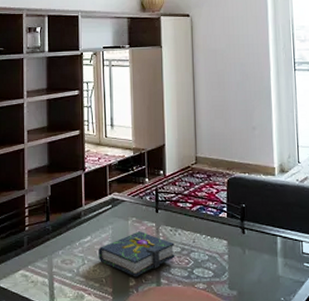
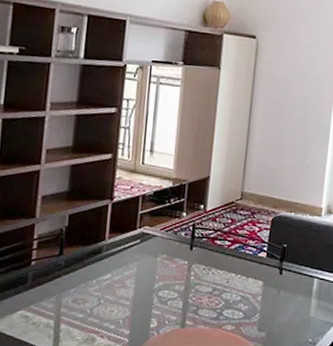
book: present [98,231,175,277] -> none [117,269,207,319]

